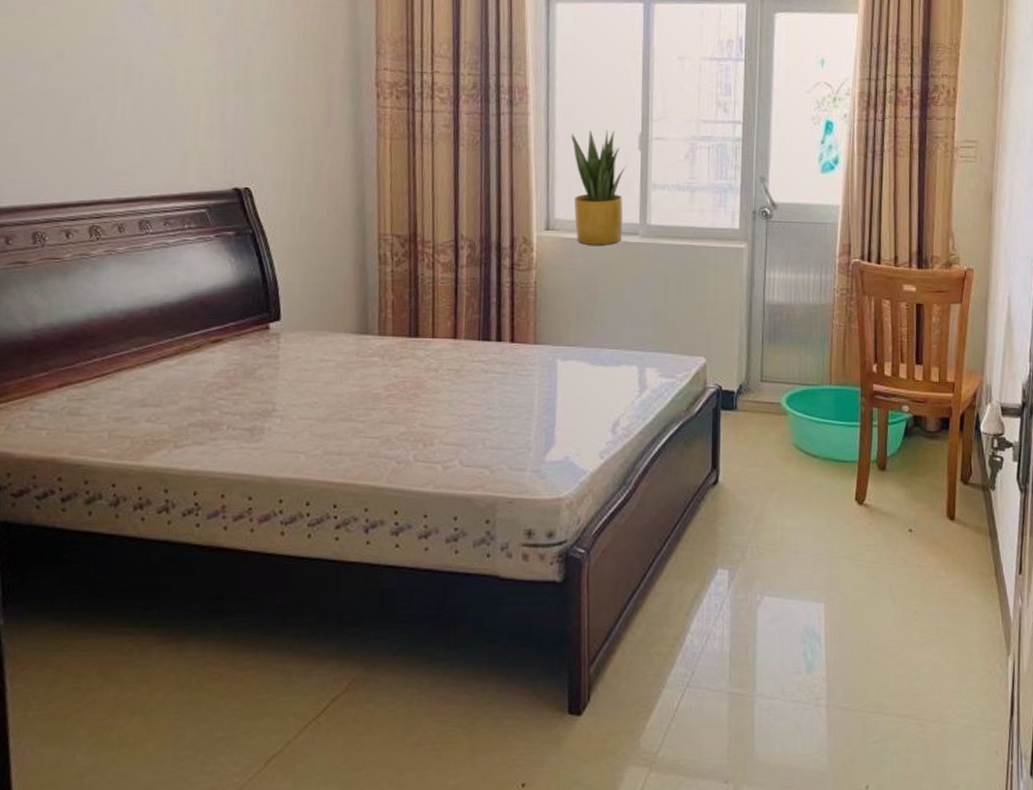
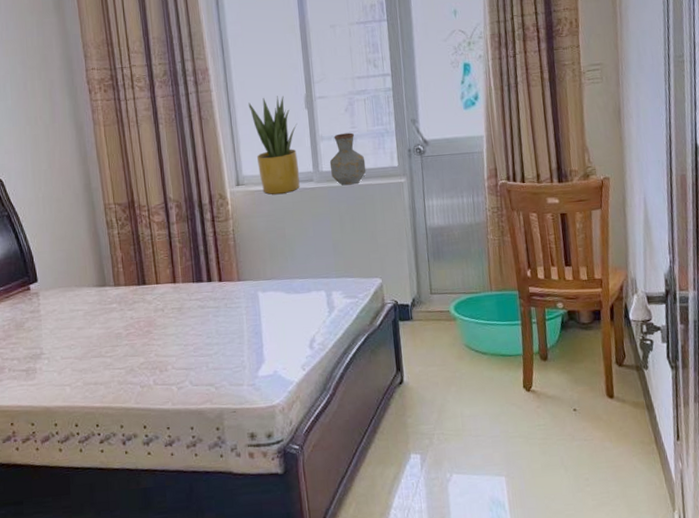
vase: none [660,183,702,245] -> present [329,132,366,186]

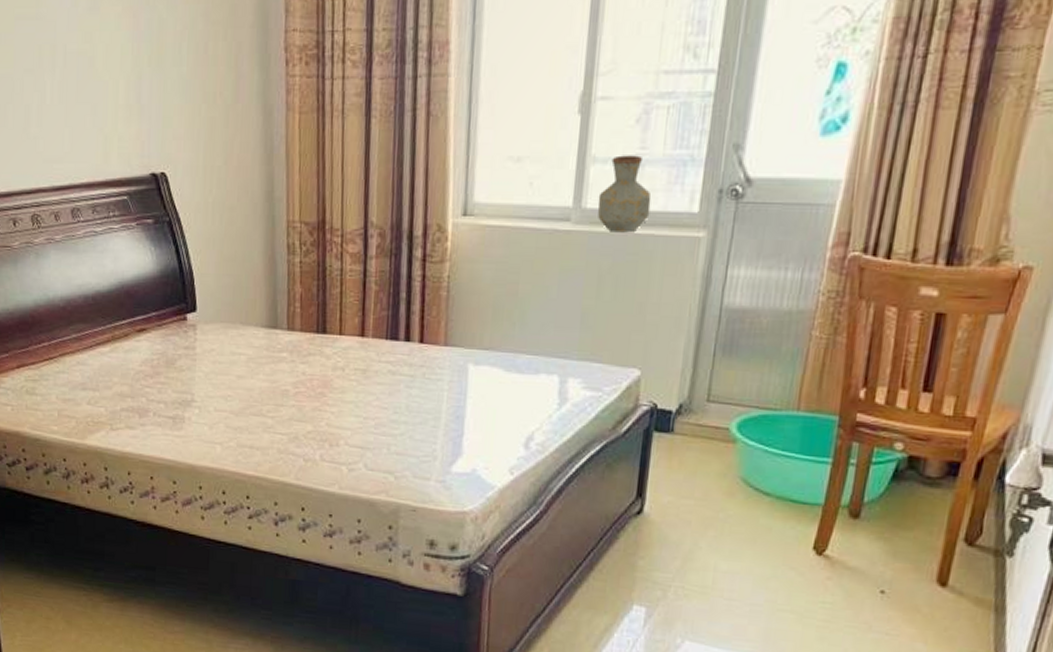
planter: present [248,95,300,195] -> none [496,90,563,234]

